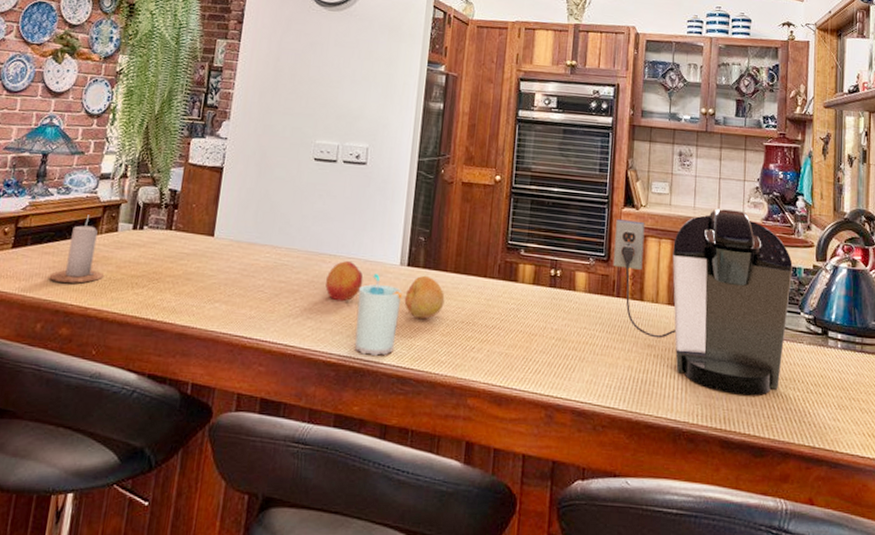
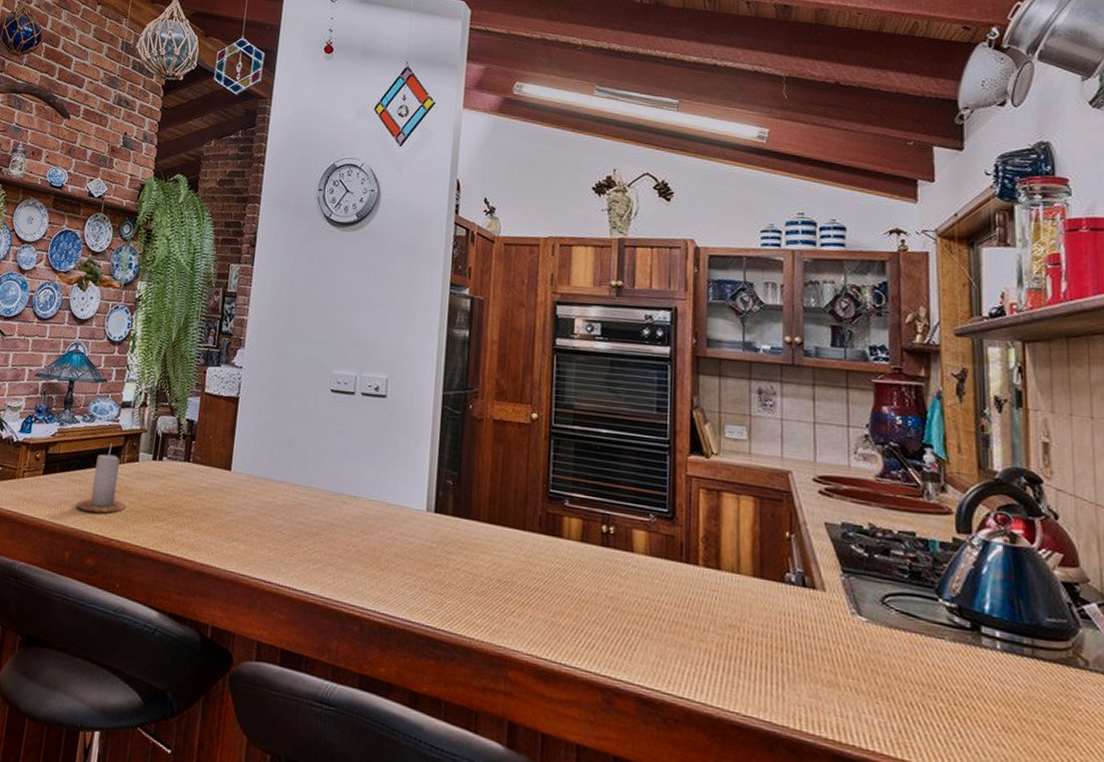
fruit: present [325,261,364,302] -> none [346,503,387,548]
cup: present [354,274,403,356] -> none [378,519,430,612]
fruit: present [404,275,445,319] -> none [432,524,478,574]
coffee maker: present [613,208,793,396] -> none [679,460,923,703]

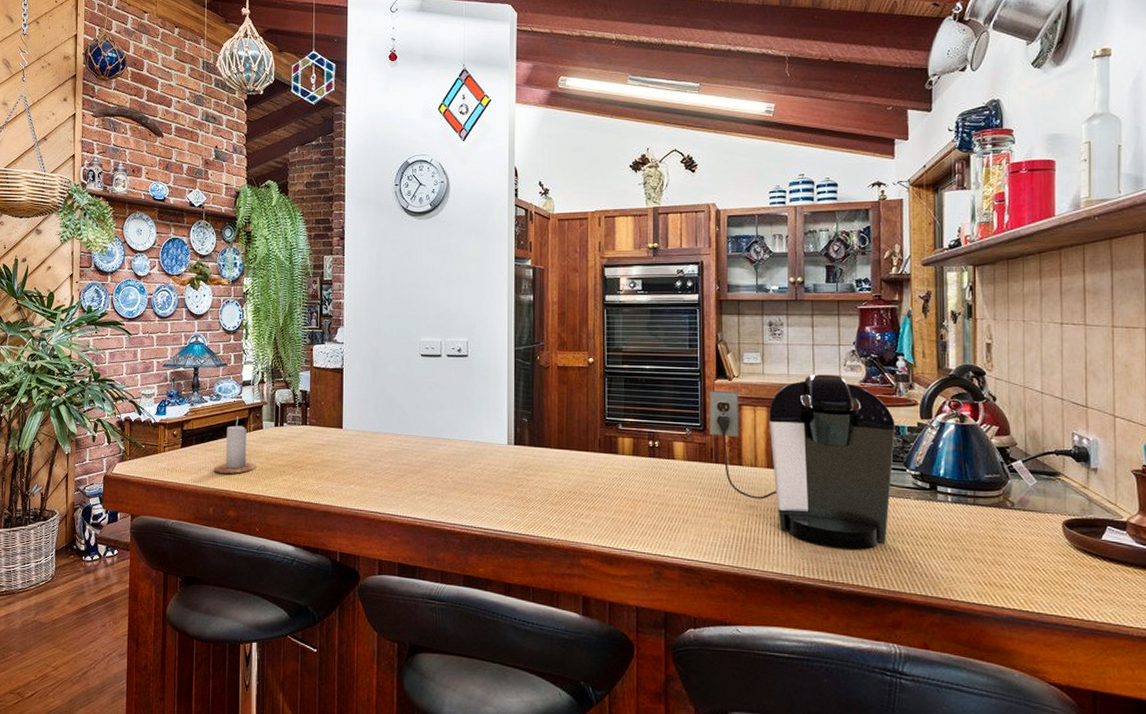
coffee maker: none [679,460,923,703] -> present [709,374,895,550]

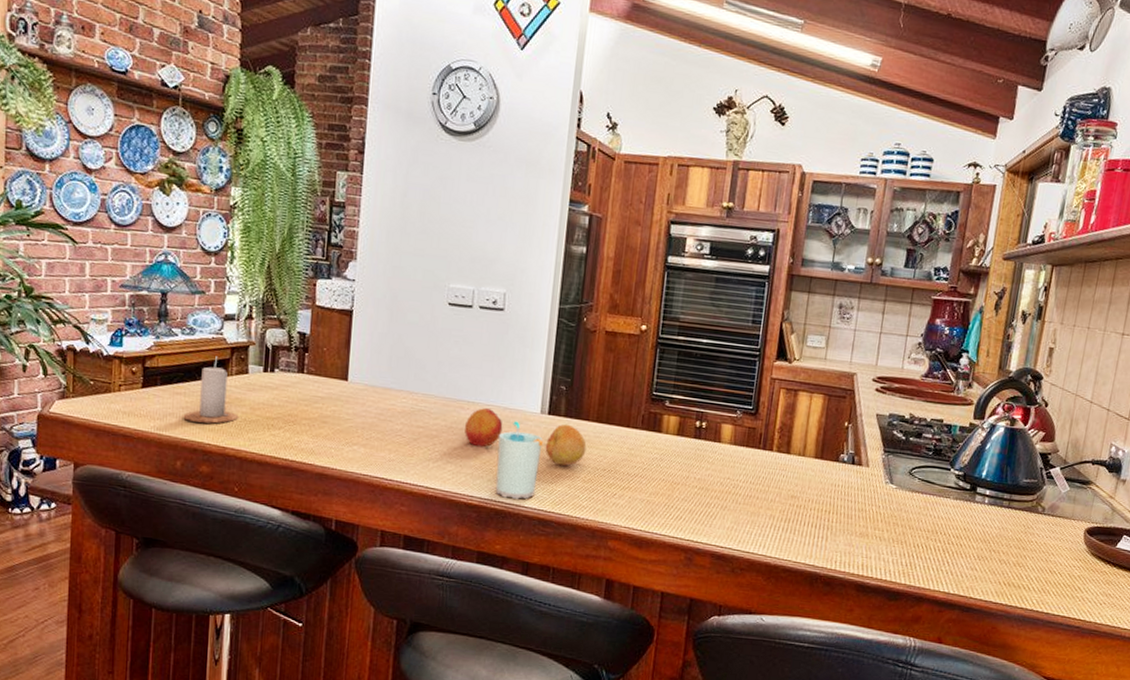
fruit: none [443,443,476,479] -> present [465,408,503,447]
cup: none [473,453,512,524] -> present [495,421,543,499]
fruit: none [514,452,551,490] -> present [545,424,587,466]
coffee maker: present [709,374,895,550] -> none [760,364,949,546]

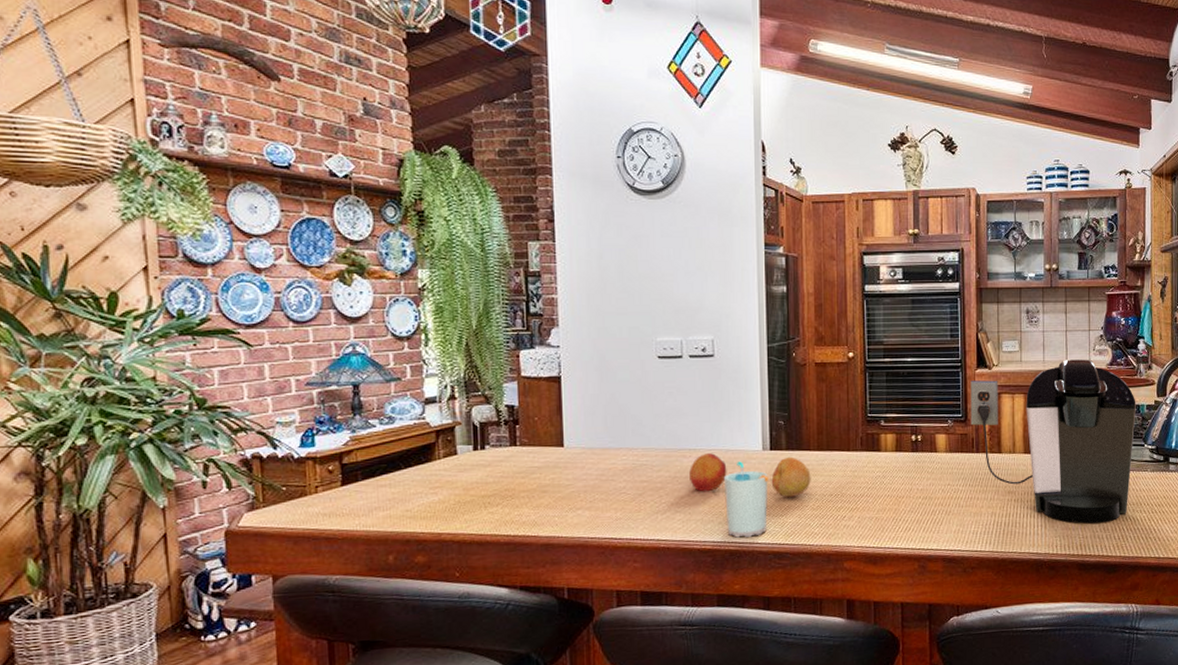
candle: present [183,356,239,424] -> none [391,442,453,513]
coffee maker: none [760,364,949,546] -> present [970,359,1136,524]

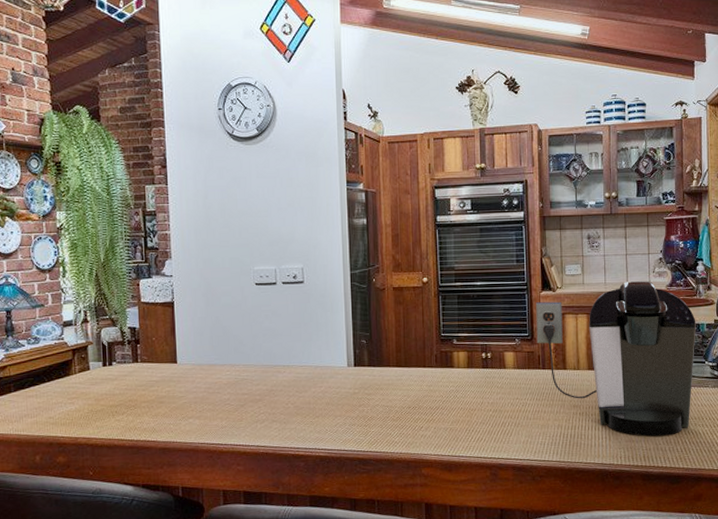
fruit: present [689,453,727,492] -> none [284,369,317,404]
cup: present [724,461,768,538] -> none [314,376,353,445]
fruit: present [771,456,811,497] -> none [355,372,391,409]

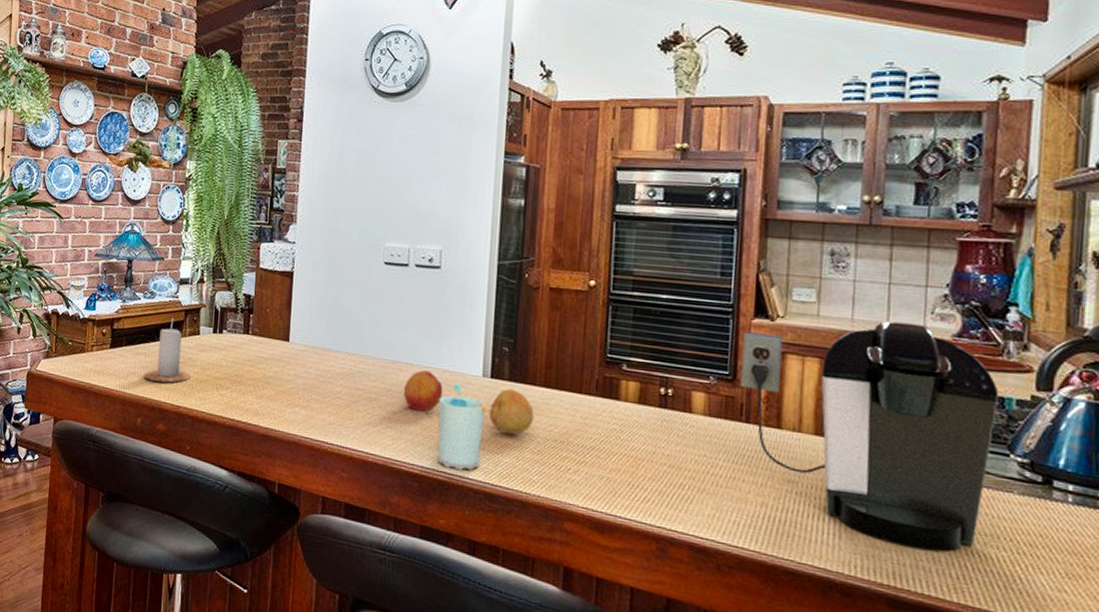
candle: none [37,359,86,419] -> present [144,318,192,383]
fruit: none [284,369,317,404] -> present [404,370,443,412]
cup: none [314,376,353,445] -> present [437,385,486,470]
fruit: none [355,372,391,409] -> present [489,388,535,435]

